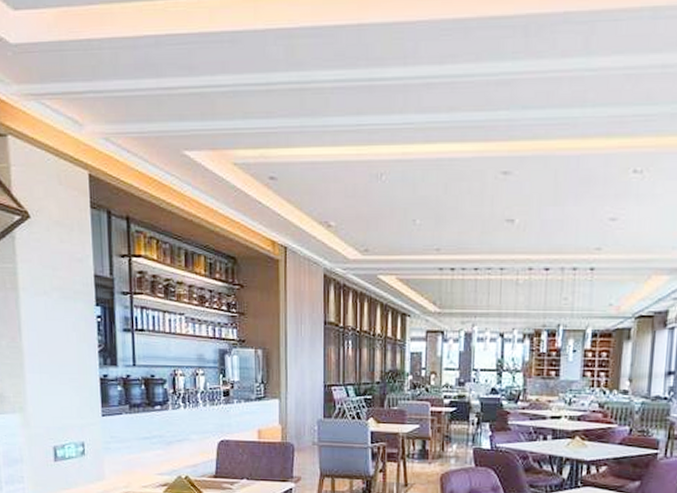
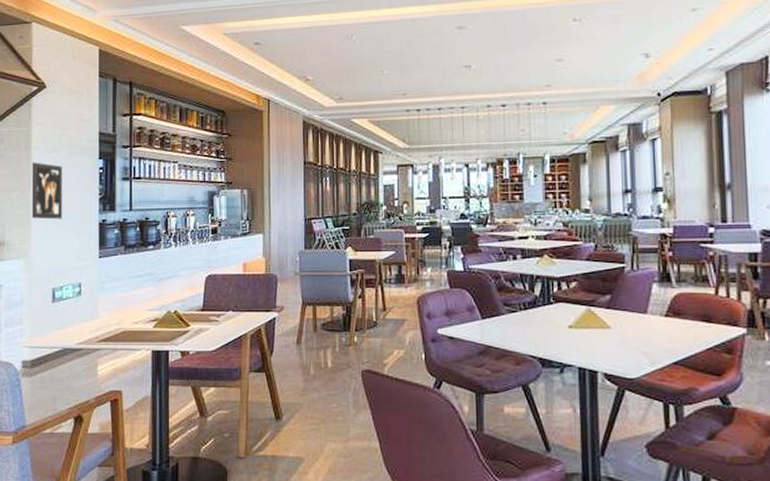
wall art: none [20,305,60,372] -> present [31,162,63,220]

